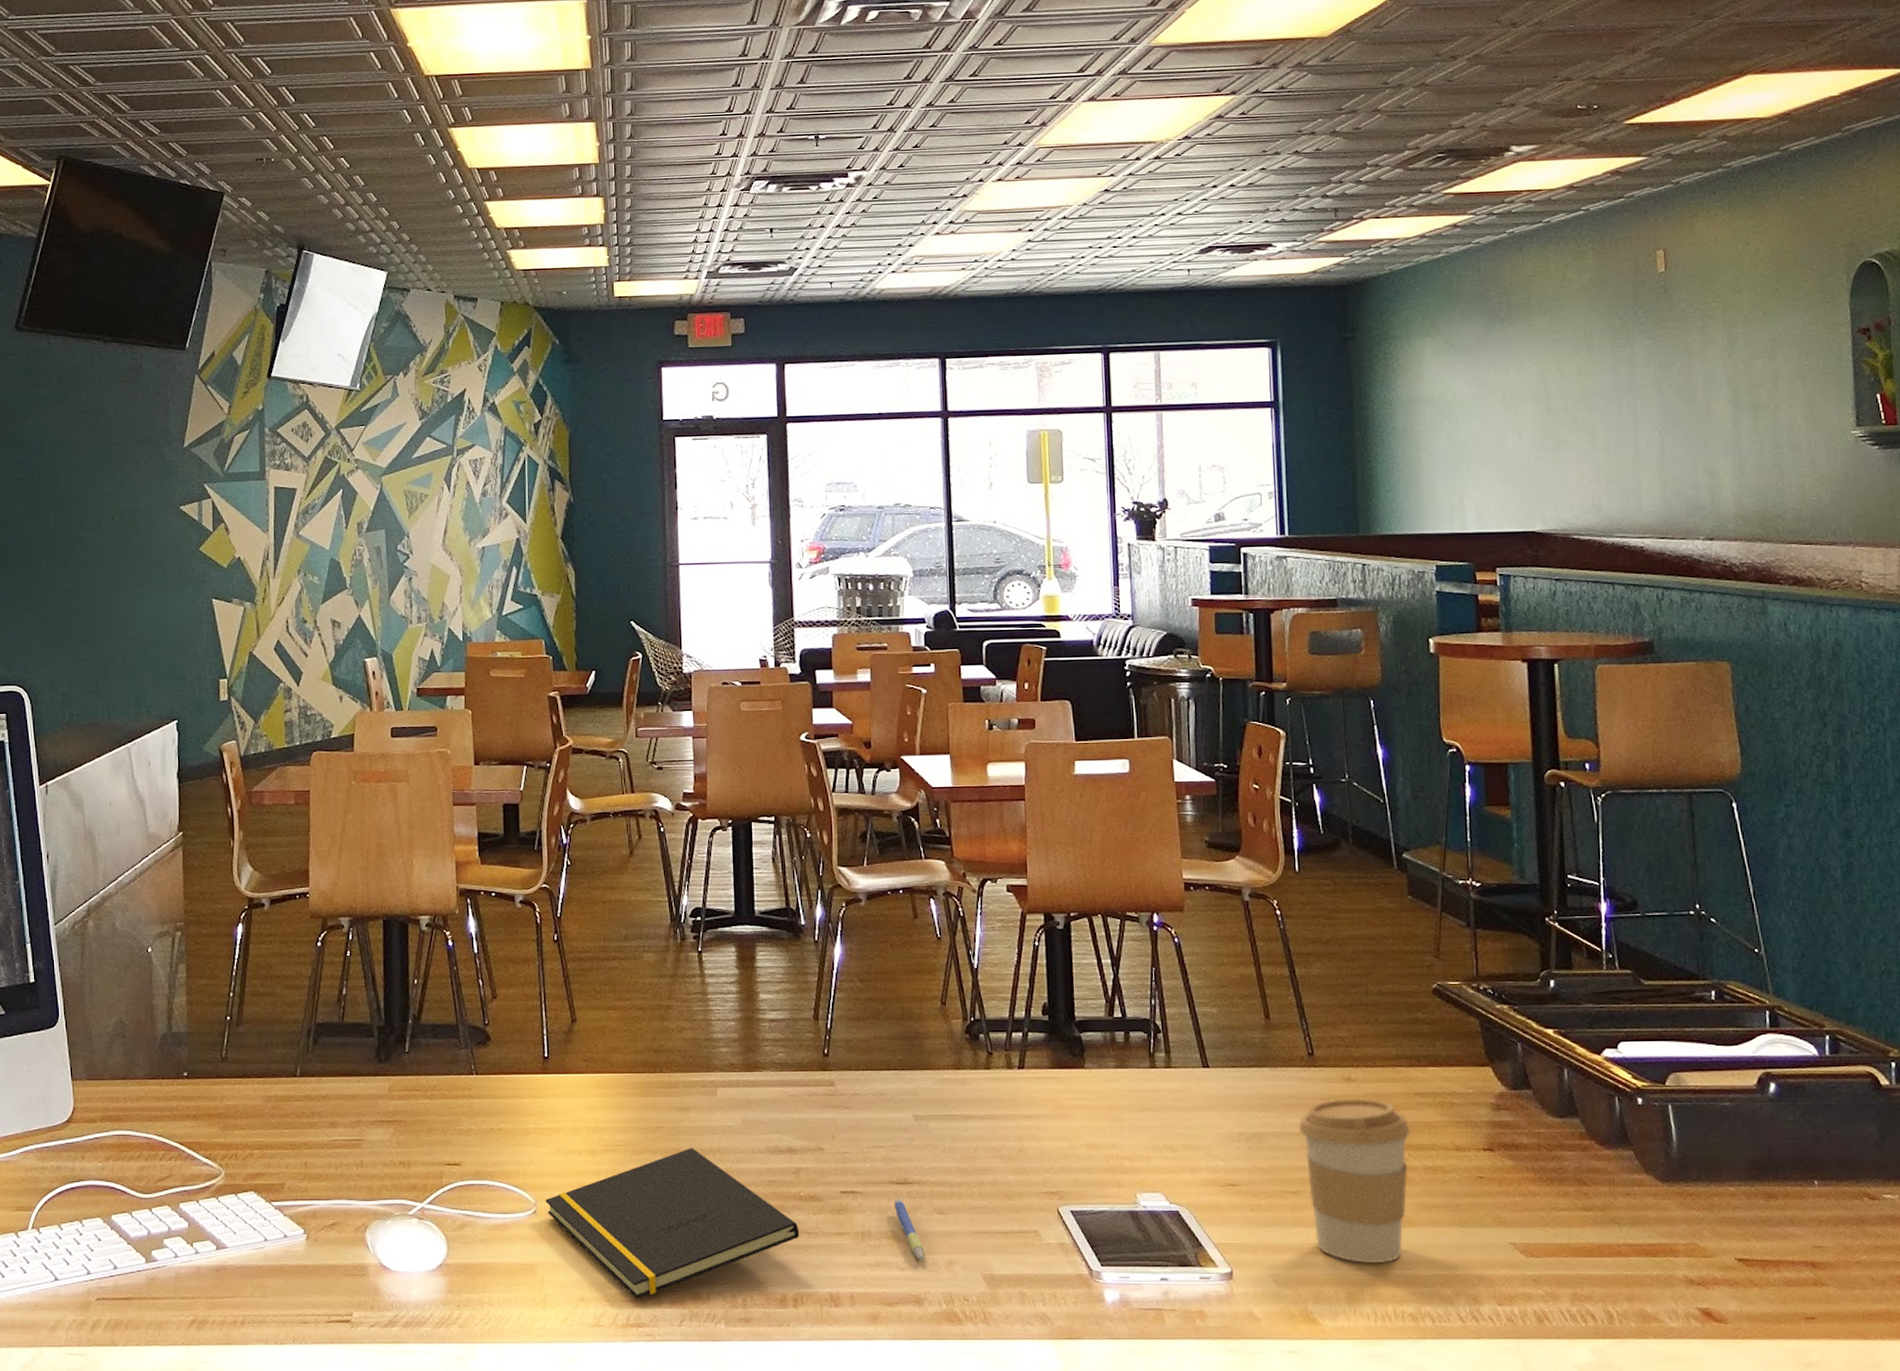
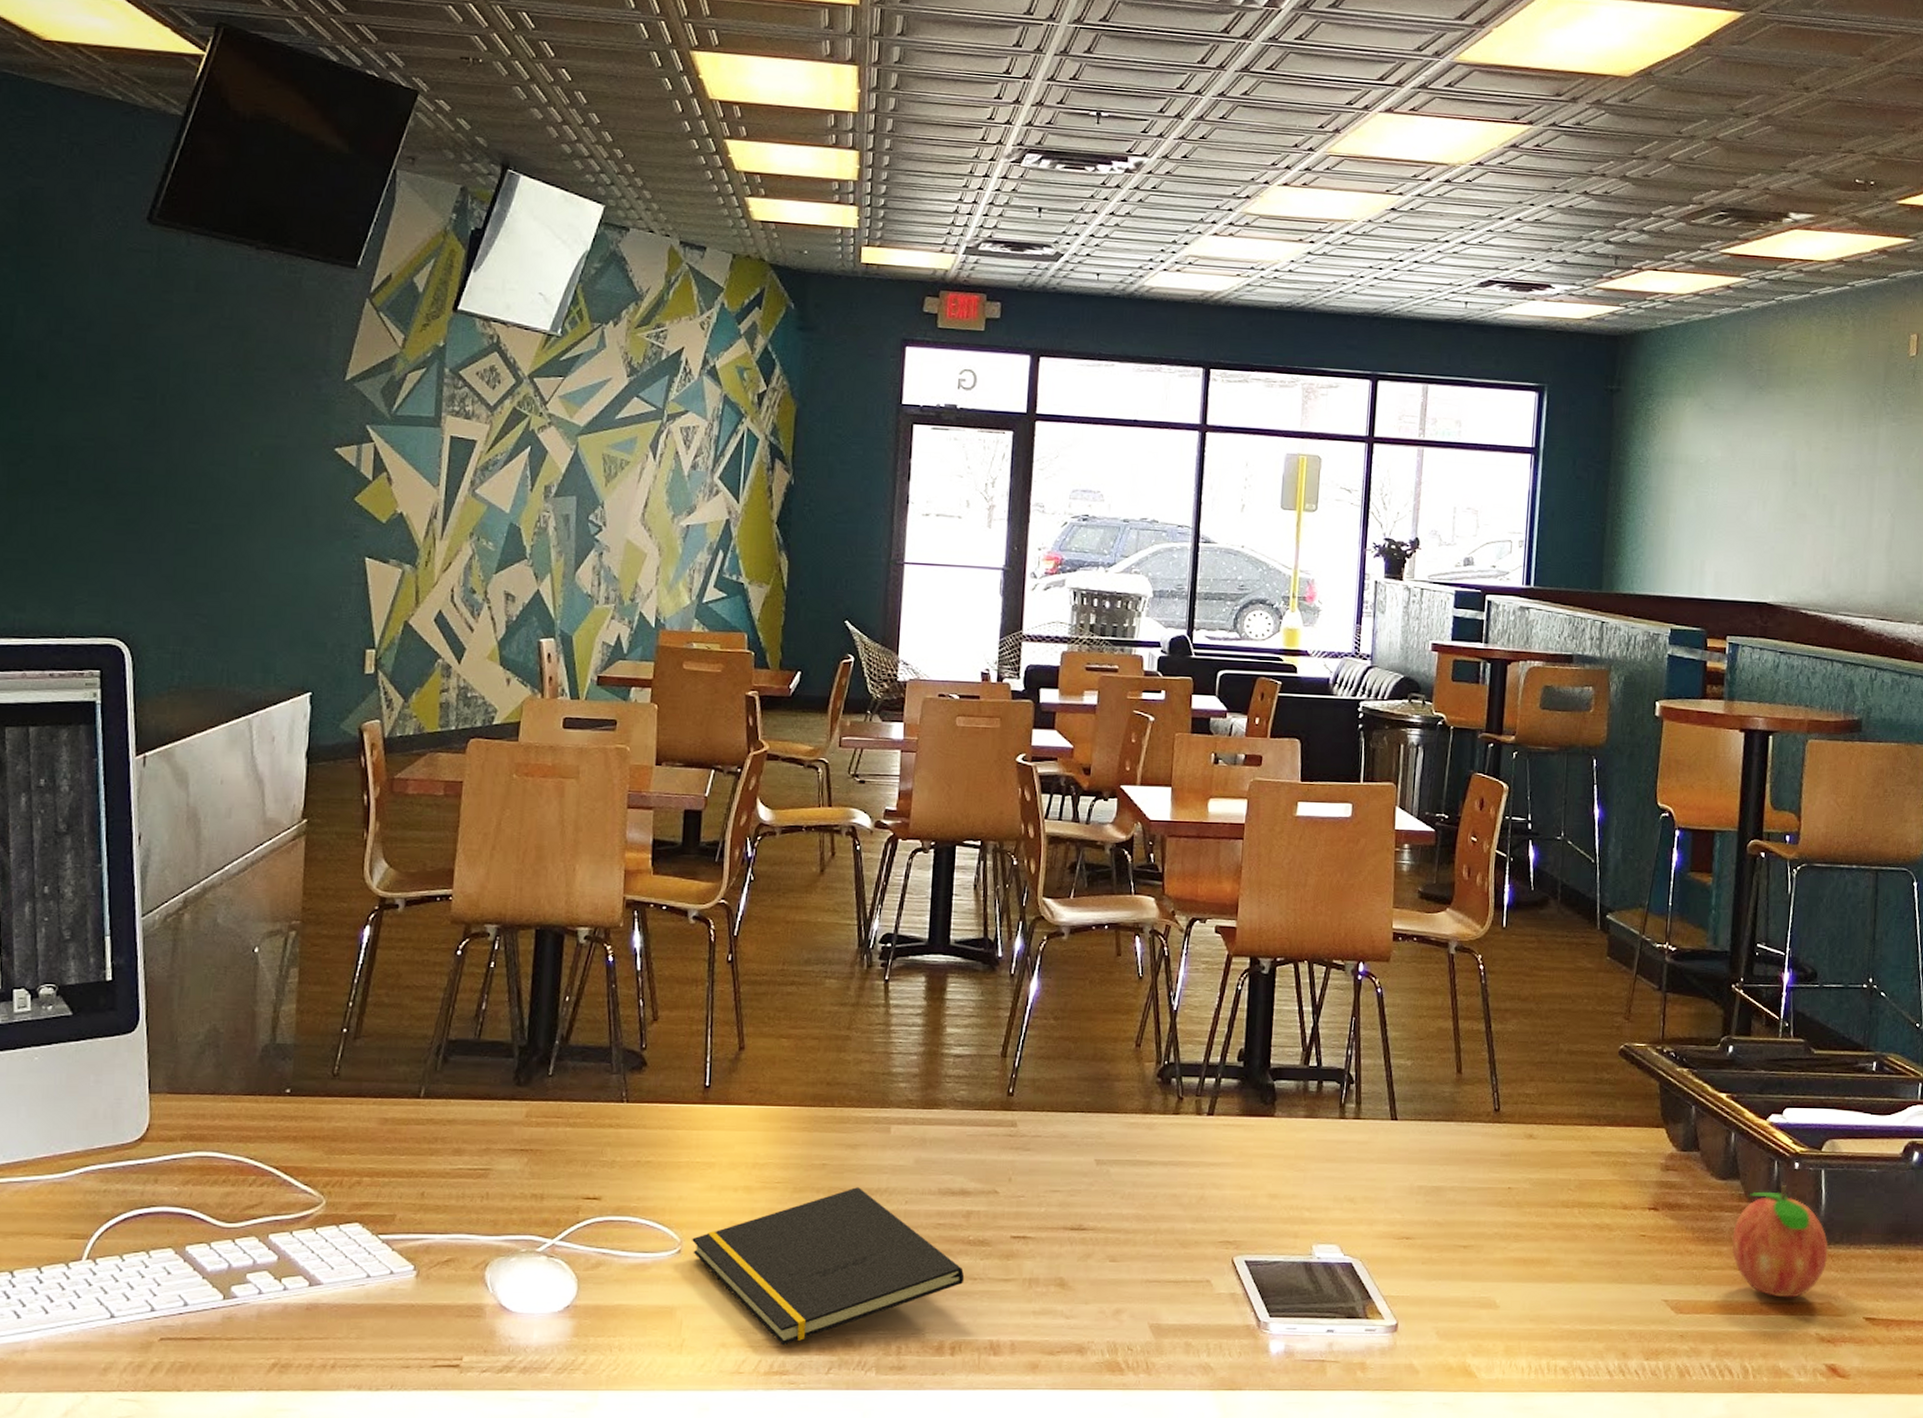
pen: present [894,1198,924,1261] -> none [1065,1245,1092,1310]
coffee cup: present [1298,1098,1410,1264] -> none [1477,1155,1583,1319]
fruit: none [1578,1120,1686,1239] -> present [1731,1184,1828,1298]

